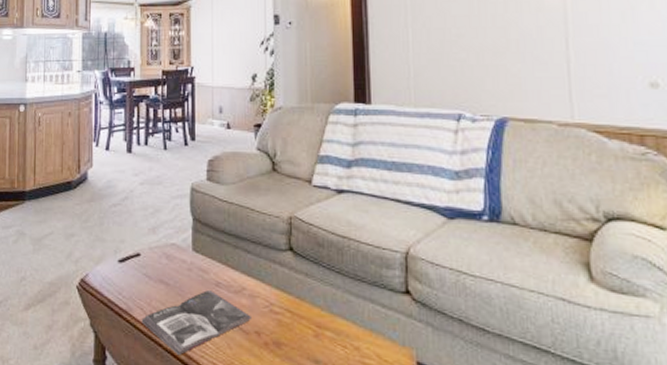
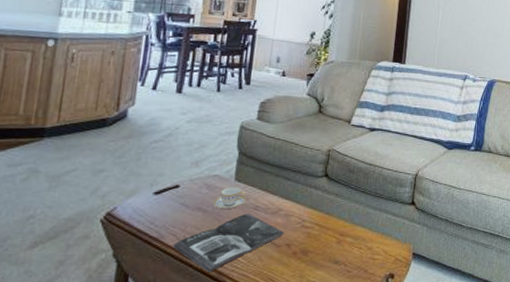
teacup: none [173,257,207,285] -> present [212,186,247,210]

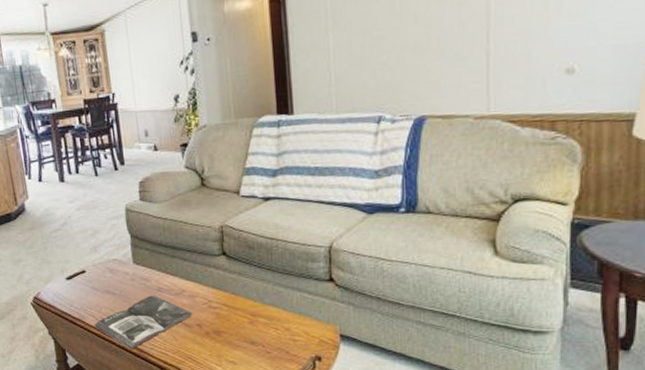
teacup: present [212,186,247,210] -> none [118,269,149,292]

